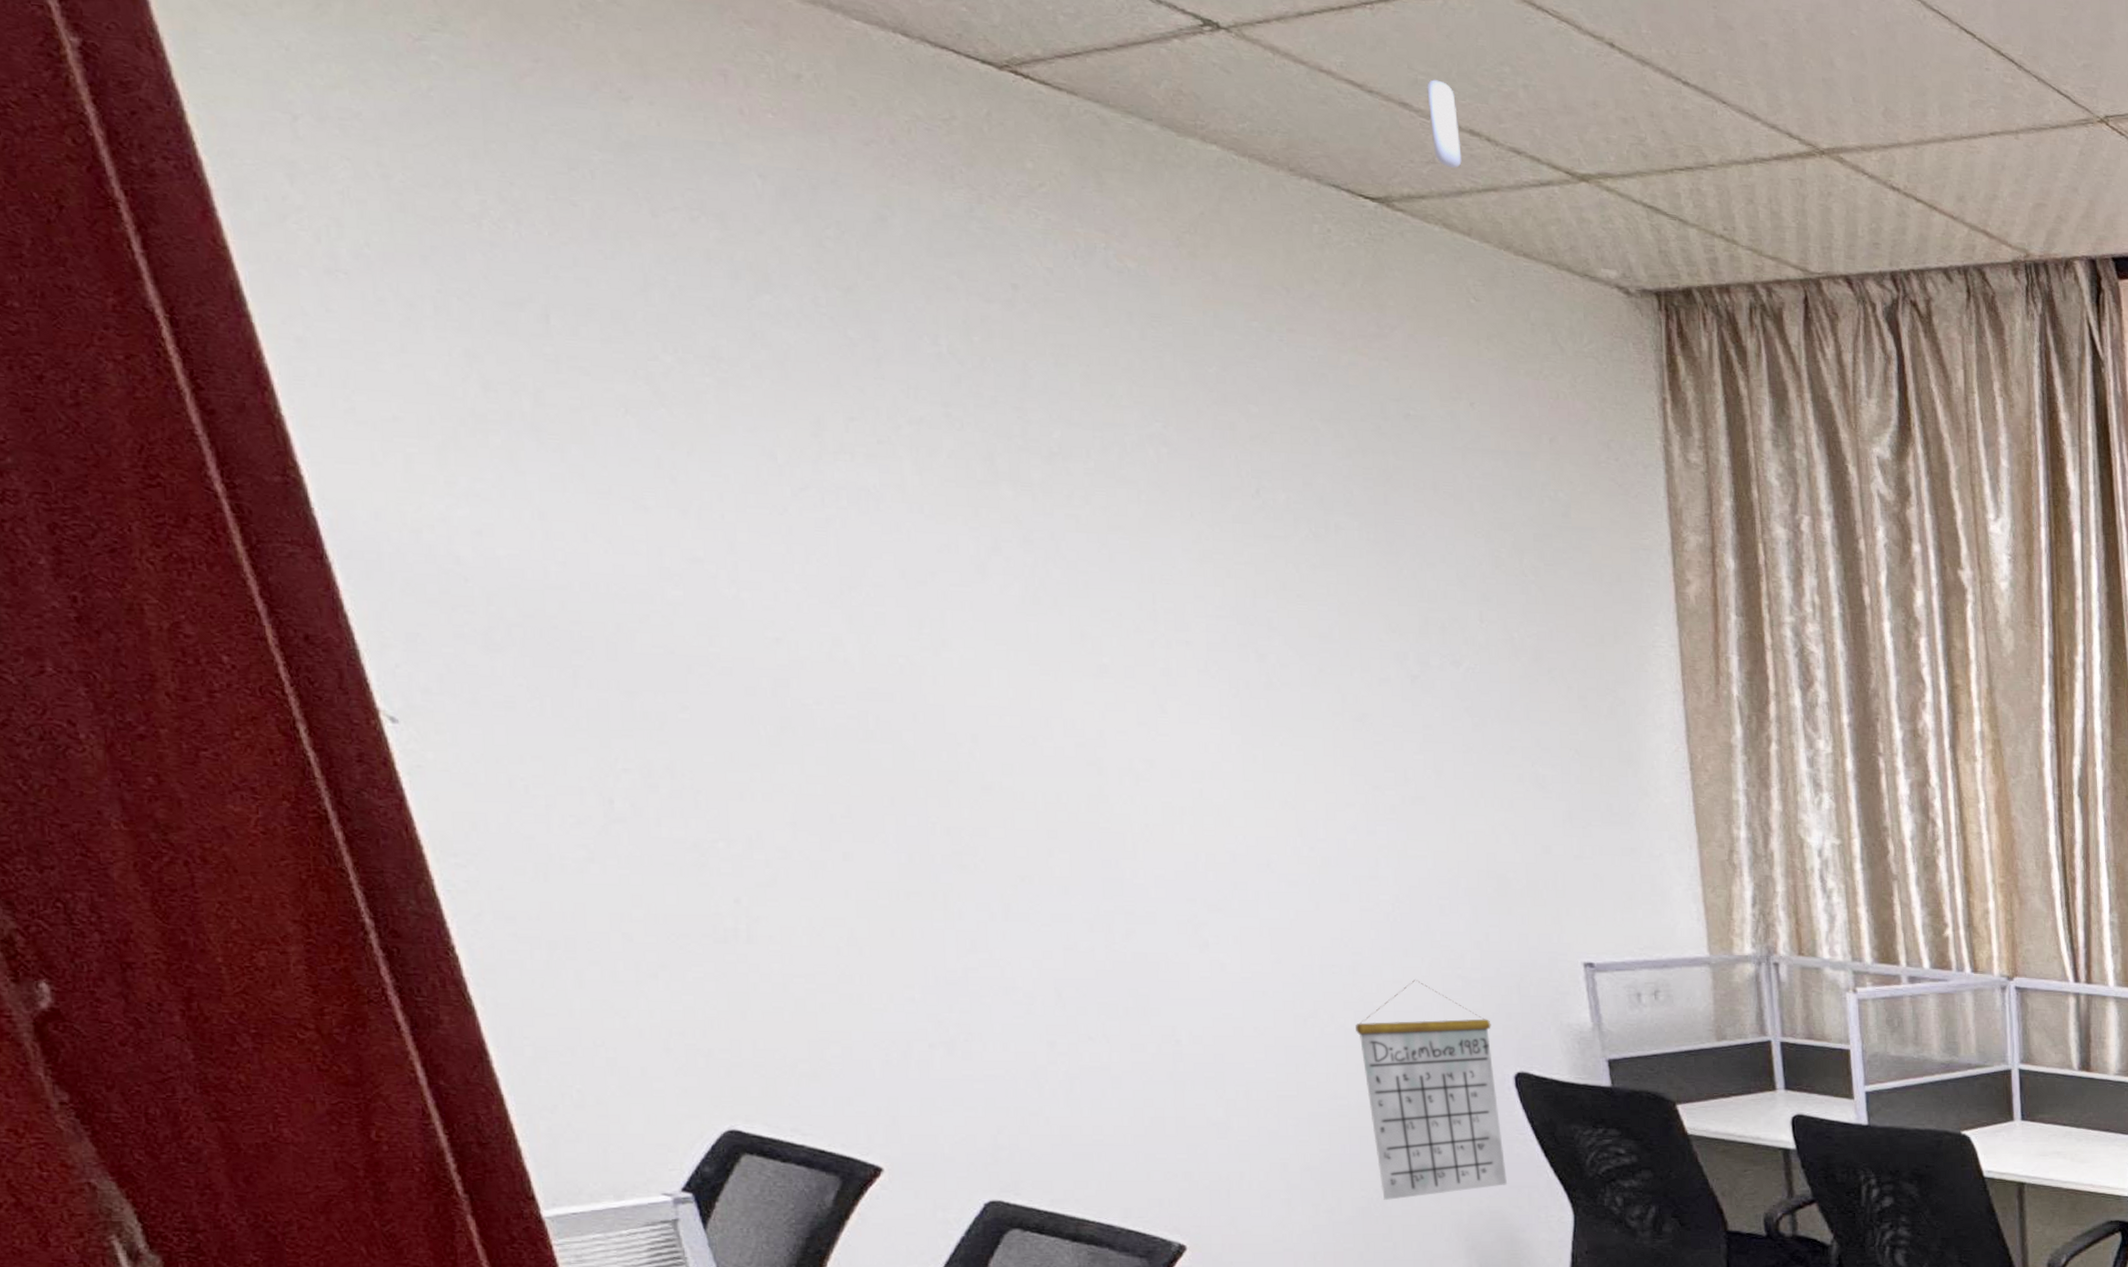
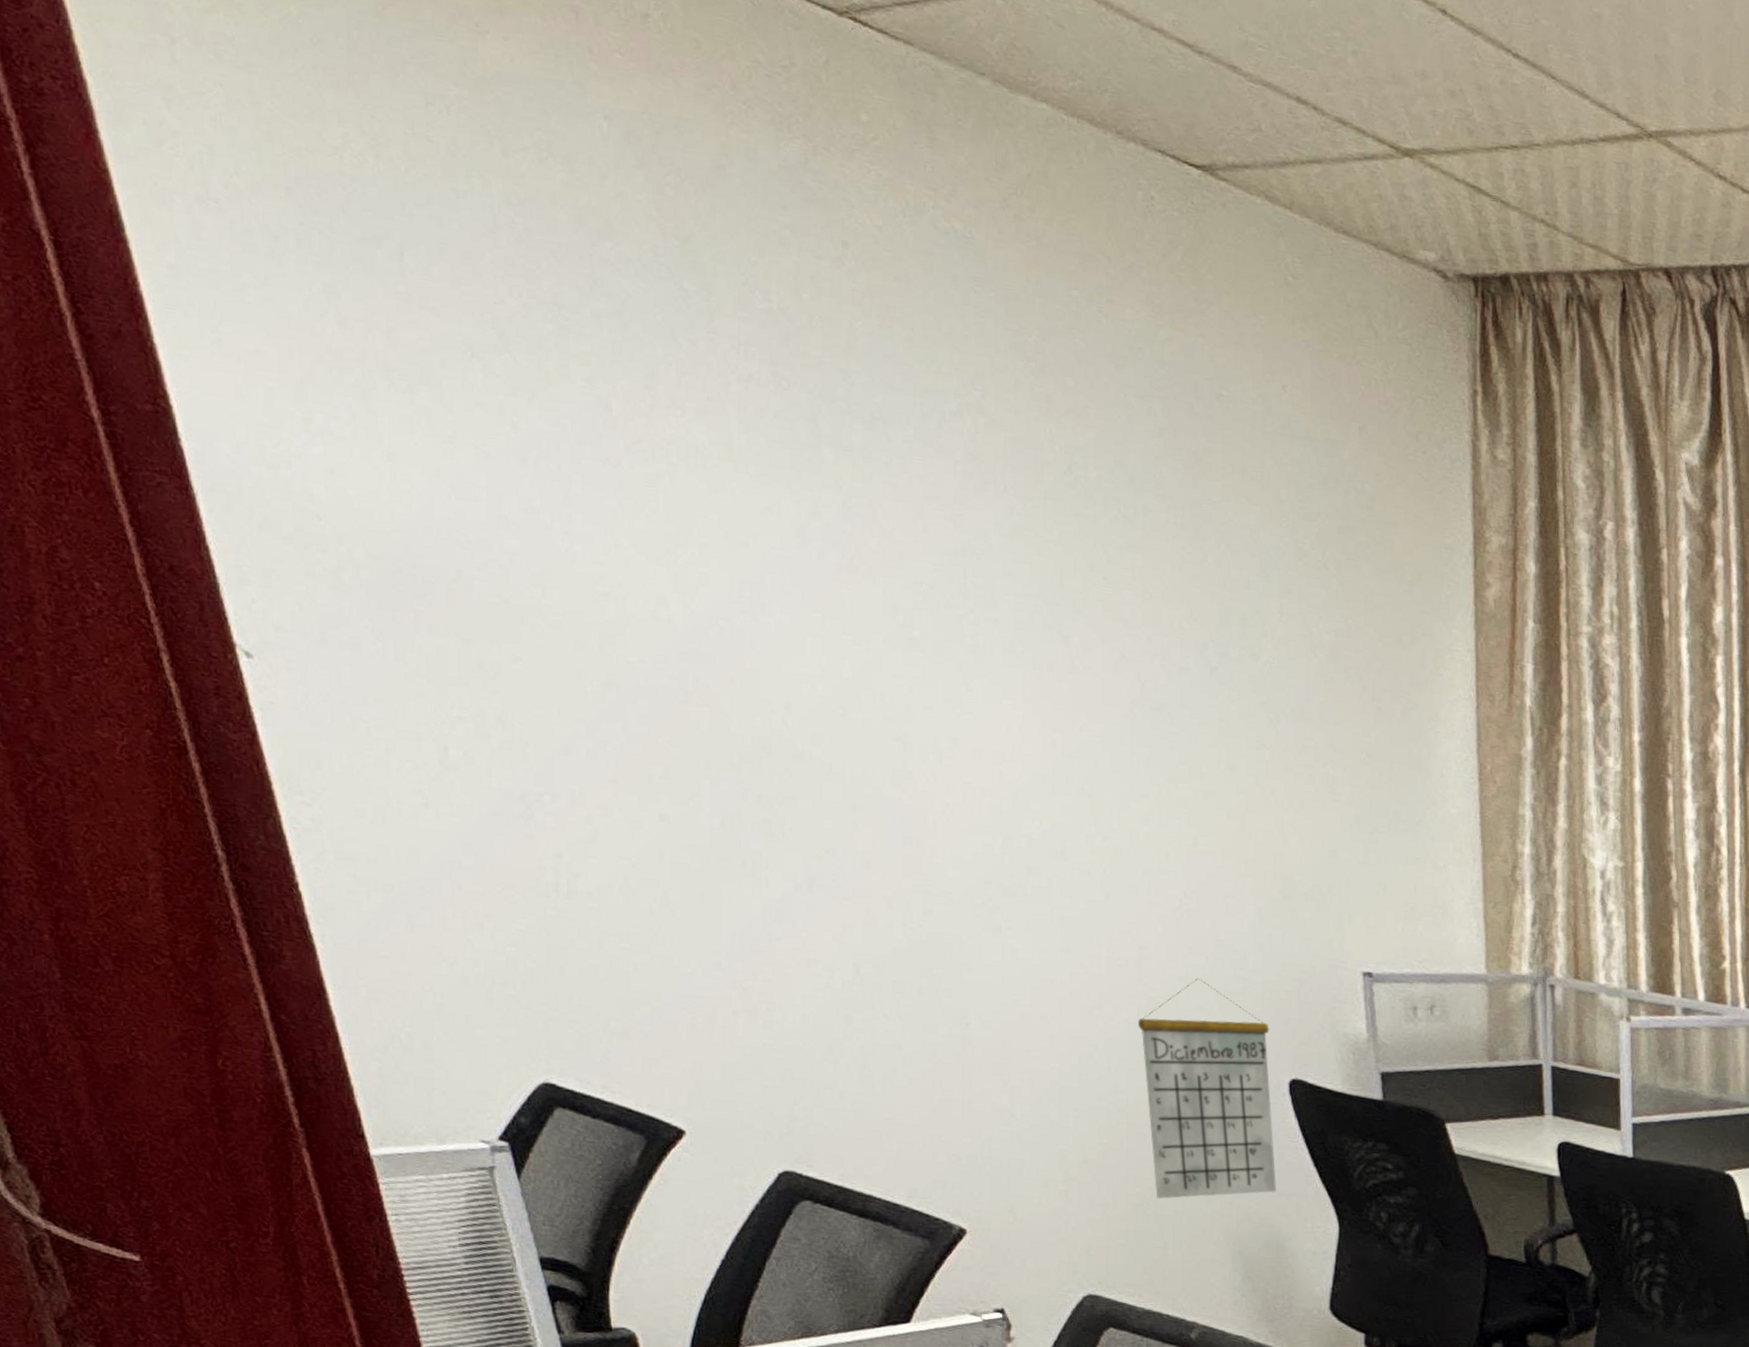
wheel: present [1427,79,1462,168] -> none [1256,42,1288,137]

